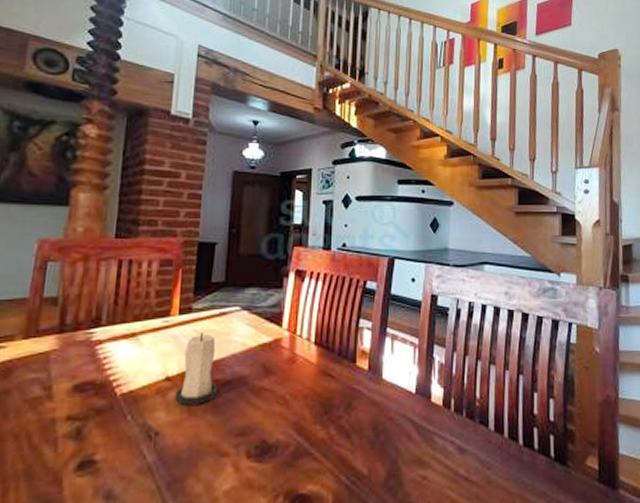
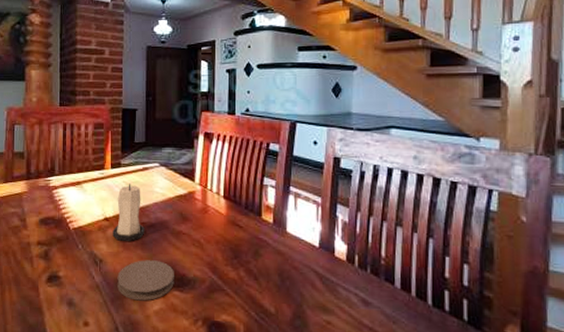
coaster: none [177,426,252,481] -> present [117,260,174,301]

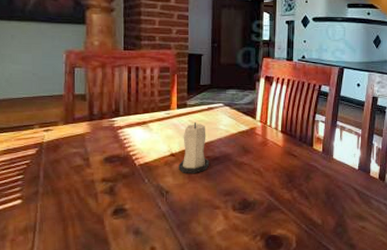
coaster: present [117,260,174,301] -> none [183,188,236,224]

